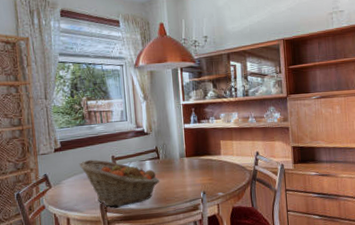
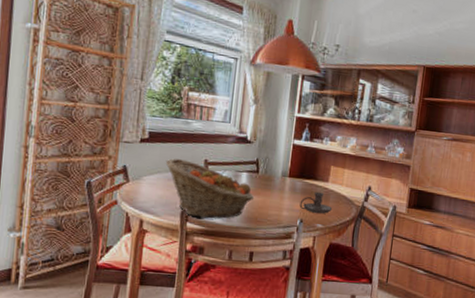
candle holder: none [200,165,229,184] -> present [299,191,333,214]

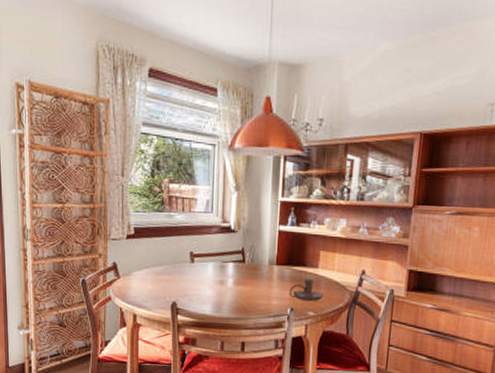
fruit basket: present [165,158,254,219] -> none [152,253,241,311]

